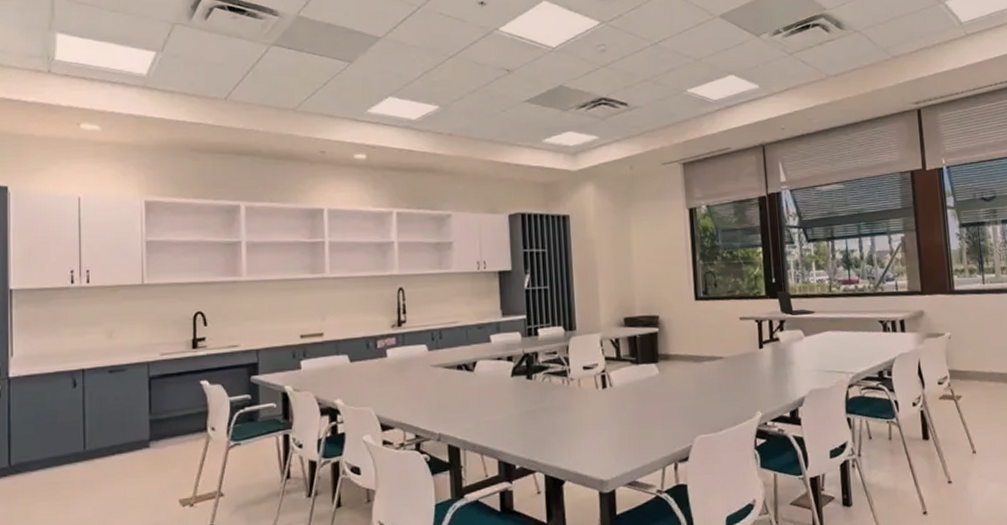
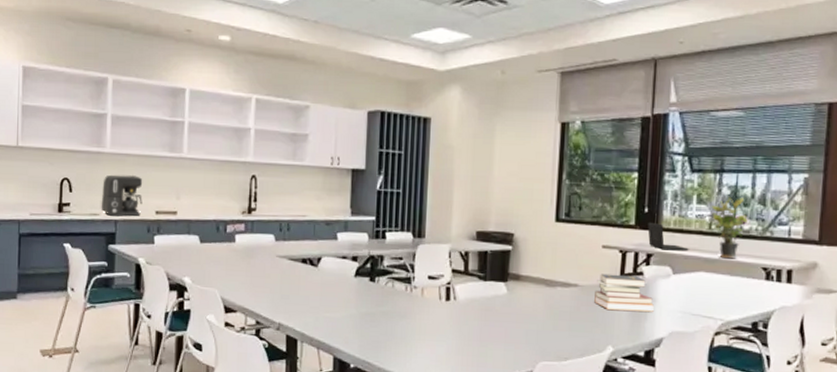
coffee maker: none [241,301,285,346] -> present [102,174,143,217]
books: none [739,342,793,378] -> present [594,273,654,312]
potted plant: none [828,260,861,317] -> present [711,196,748,259]

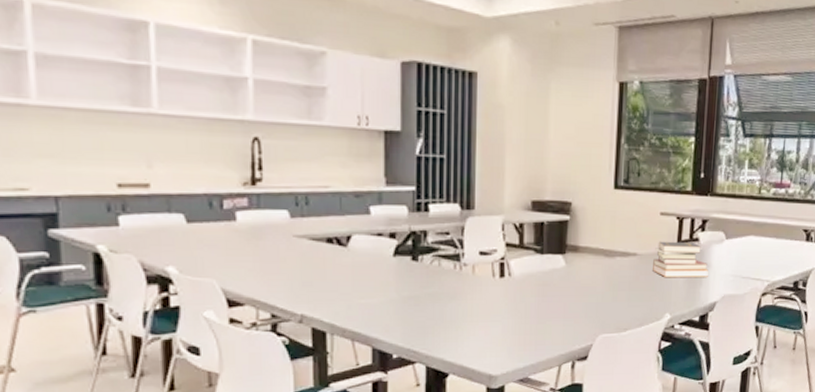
coffee maker: present [102,174,143,217] -> none [30,135,96,192]
laptop: present [647,222,689,251] -> none [703,187,741,216]
potted plant: present [711,196,748,259] -> none [761,161,793,222]

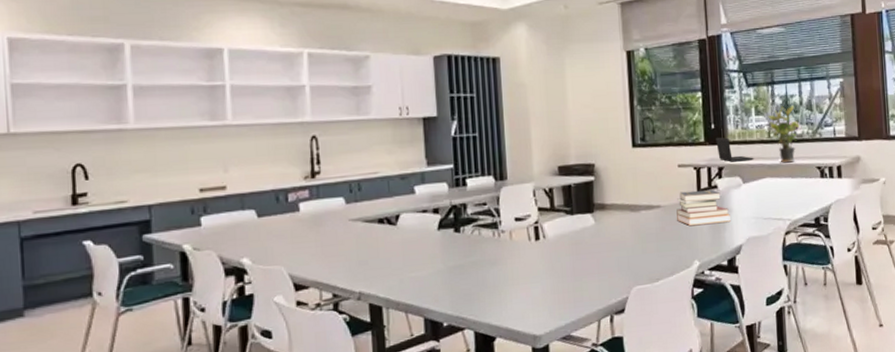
laptop: none [703,187,741,216] -> present [716,137,754,162]
potted plant: none [761,161,793,222] -> present [768,105,800,163]

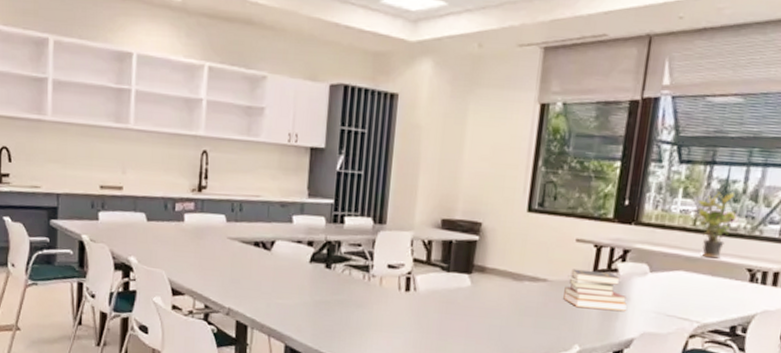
laptop: present [716,137,754,162] -> none [626,215,670,249]

